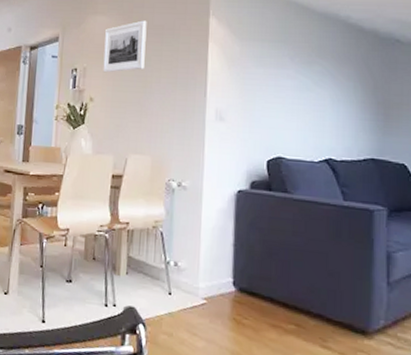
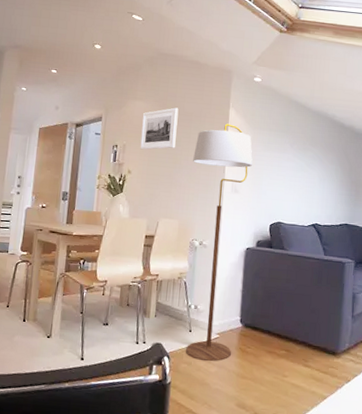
floor lamp: none [164,36,241,334] -> present [185,123,253,362]

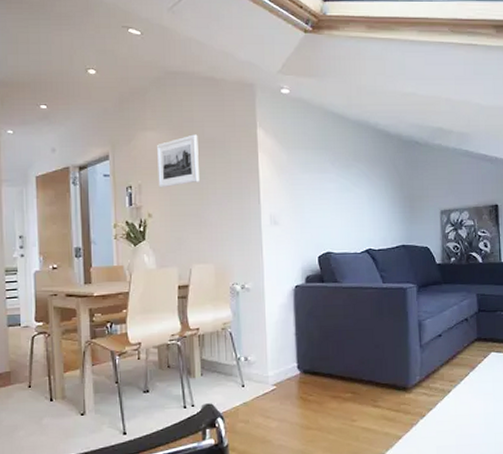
floor lamp: present [185,123,253,362] -> none [222,146,293,417]

